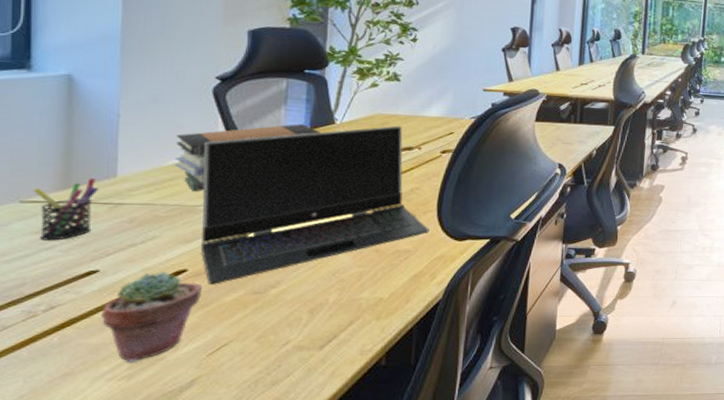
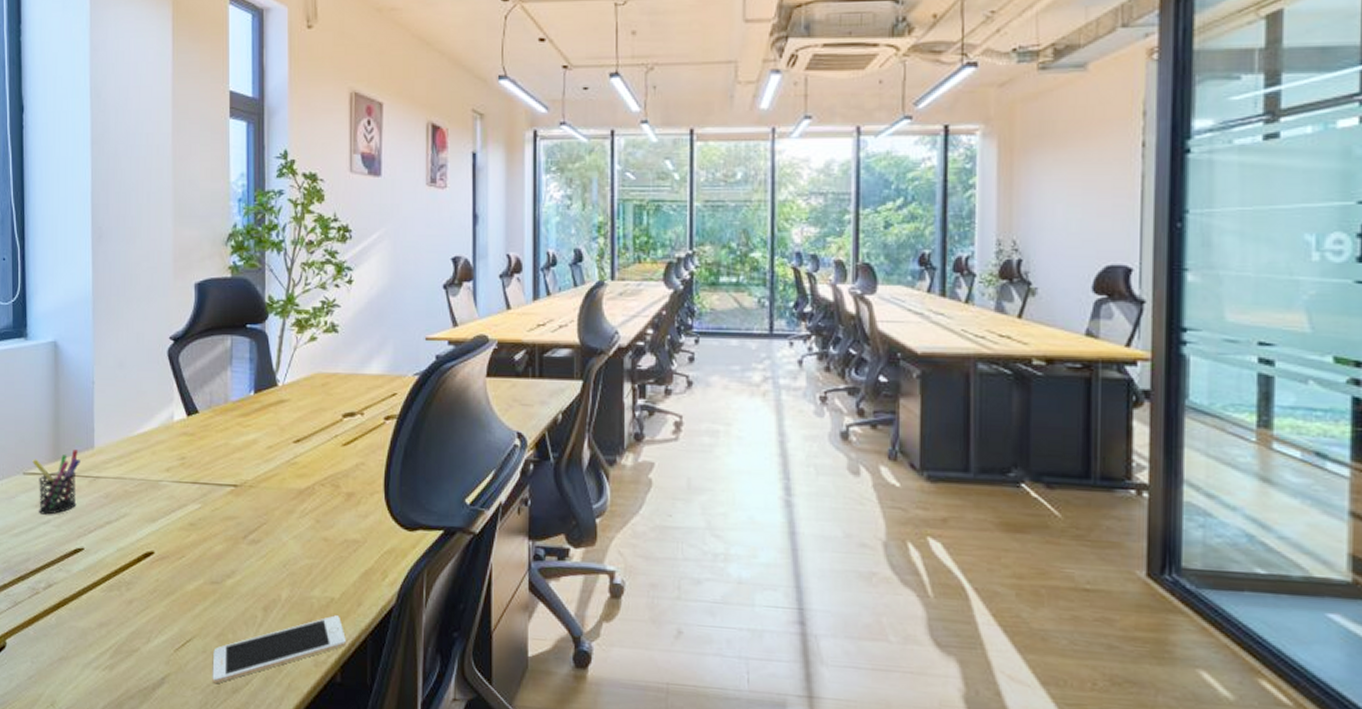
potted succulent: present [102,271,203,362] -> none [87,552,168,651]
book stack: present [174,124,321,192] -> none [138,387,264,465]
laptop computer: present [200,125,429,284] -> none [163,386,377,570]
cell phone: none [249,312,393,380] -> present [212,615,346,684]

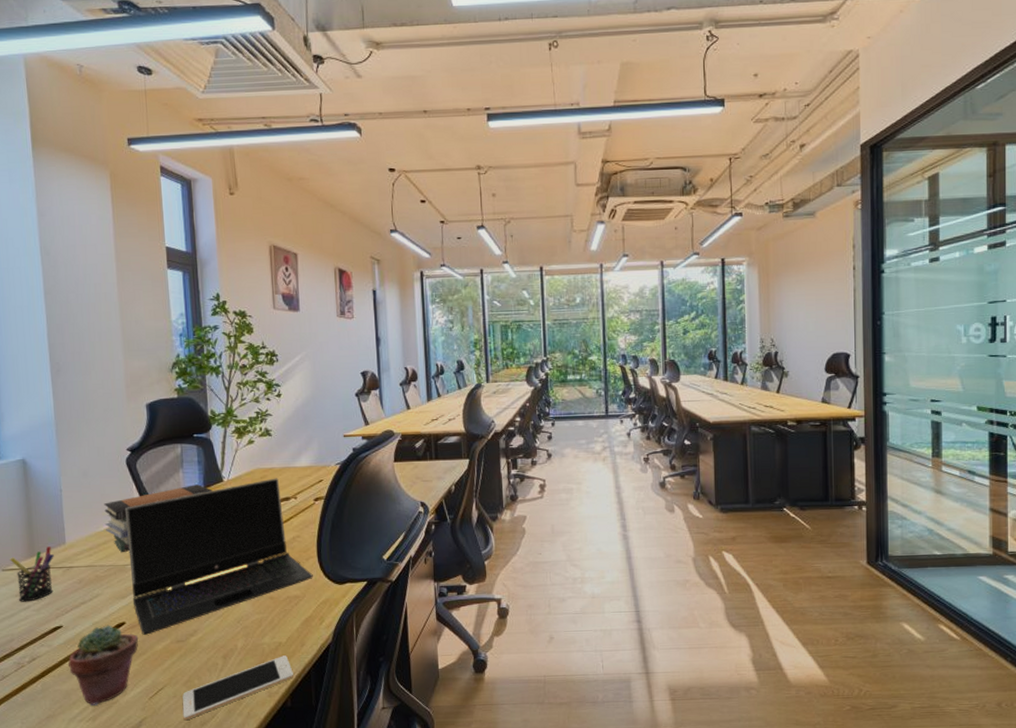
potted succulent: none [87,552,168,651] -> present [68,624,139,706]
book stack: none [138,387,264,465] -> present [104,484,213,553]
laptop computer: none [163,386,377,570] -> present [125,478,313,635]

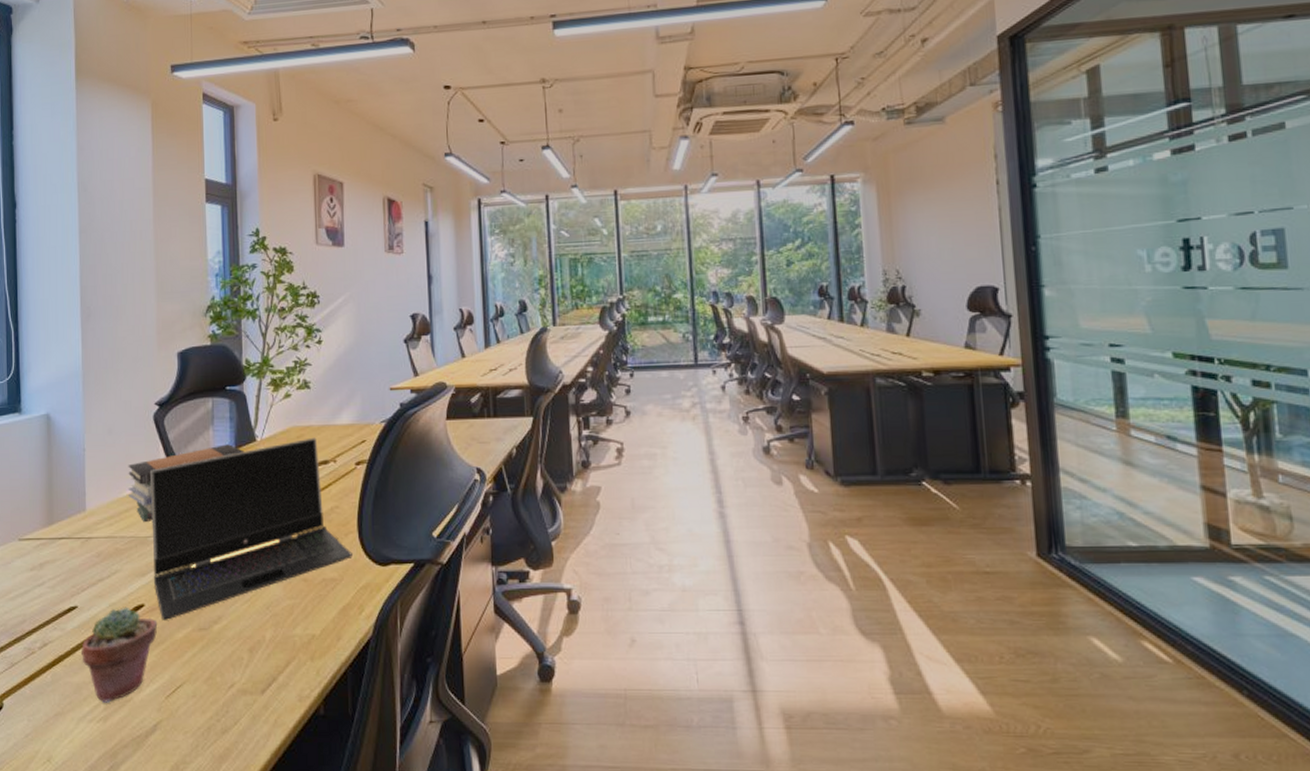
pen holder: present [10,546,54,602] -> none [27,513,73,577]
cell phone: present [182,655,293,721] -> none [202,651,328,727]

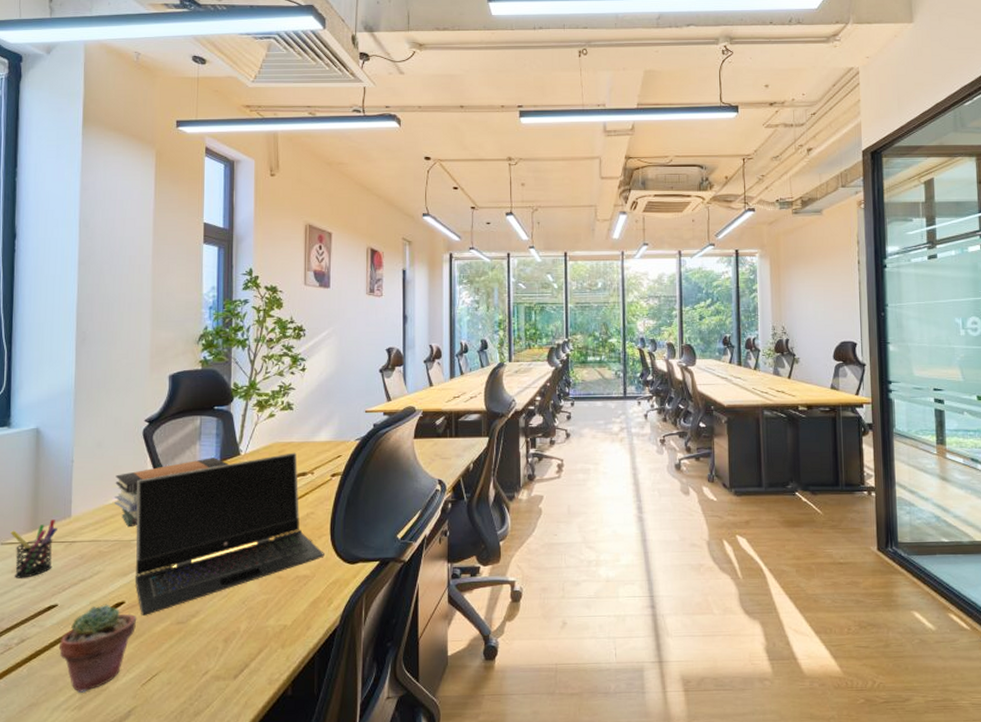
pen holder: none [27,513,73,577] -> present [10,519,57,578]

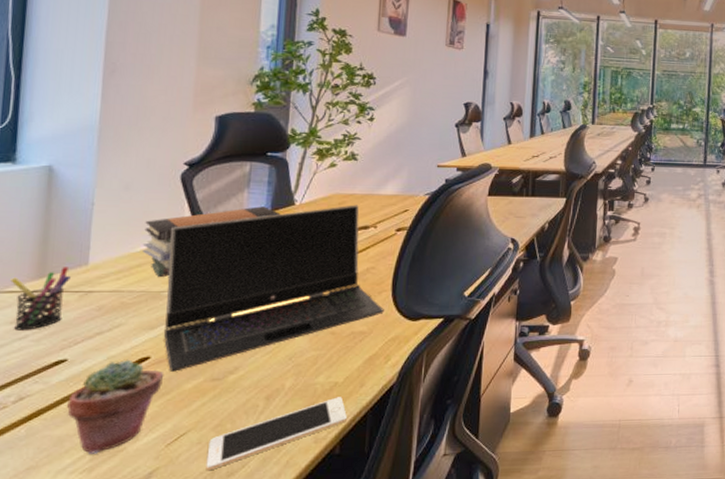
cell phone: none [176,639,296,710] -> present [206,397,347,471]

